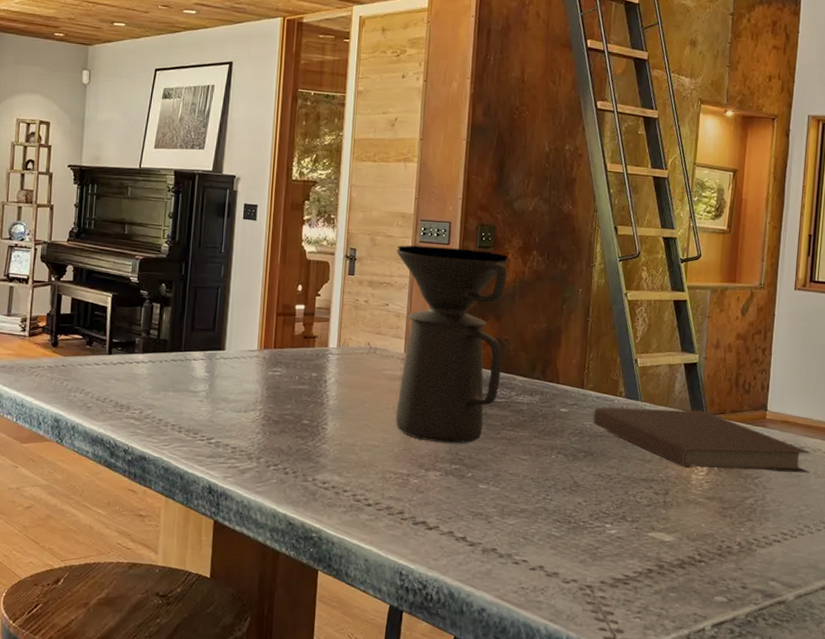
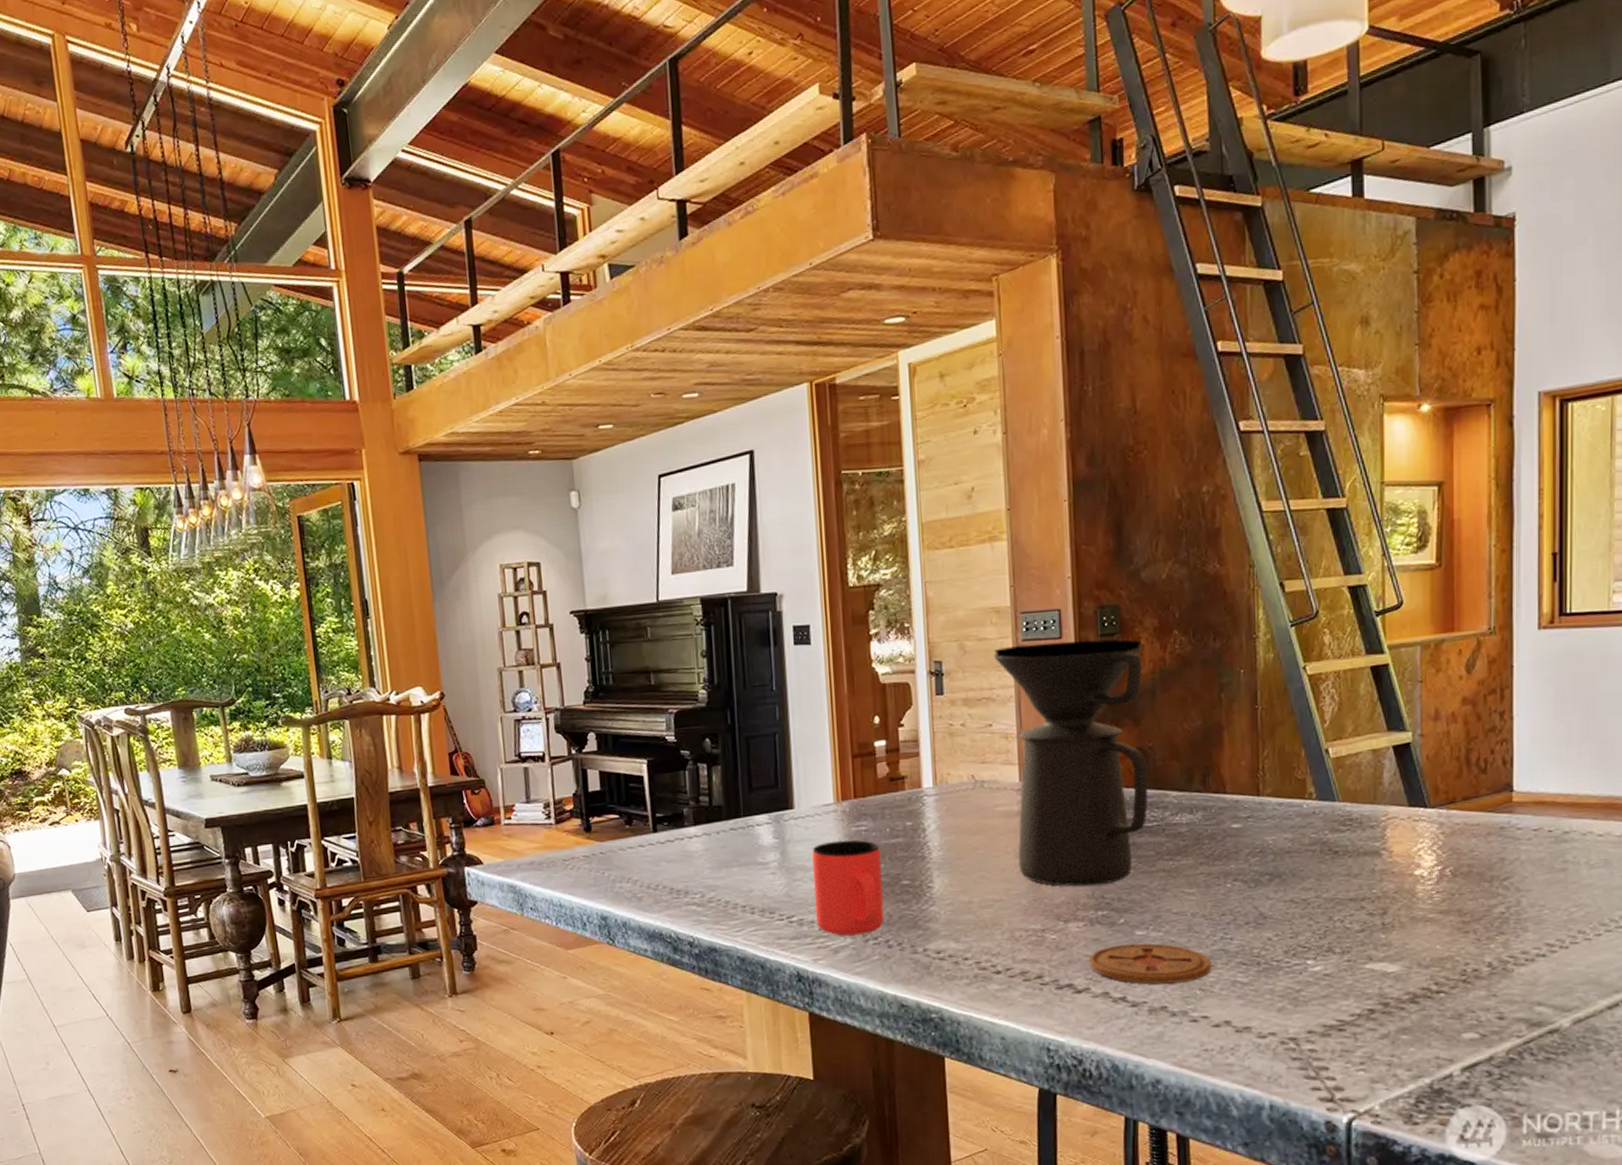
cup: none [230,381,289,461] -> present [812,840,884,936]
coaster: none [441,494,534,531] -> present [1089,943,1212,985]
notebook: present [593,407,811,473] -> none [1276,802,1580,878]

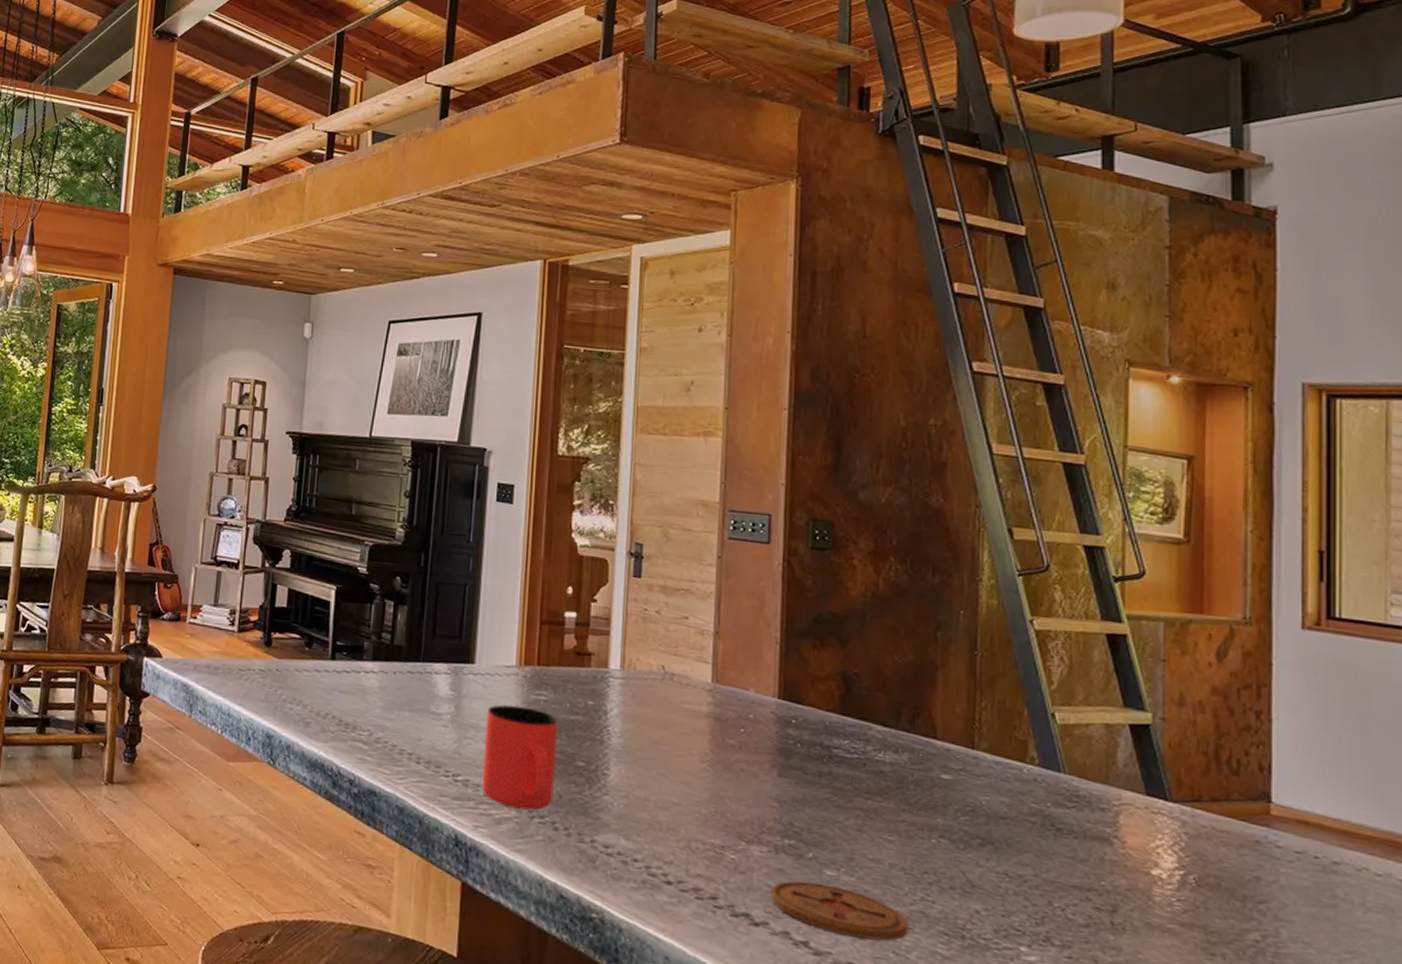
coffee maker: present [993,639,1149,886] -> none [696,541,856,811]

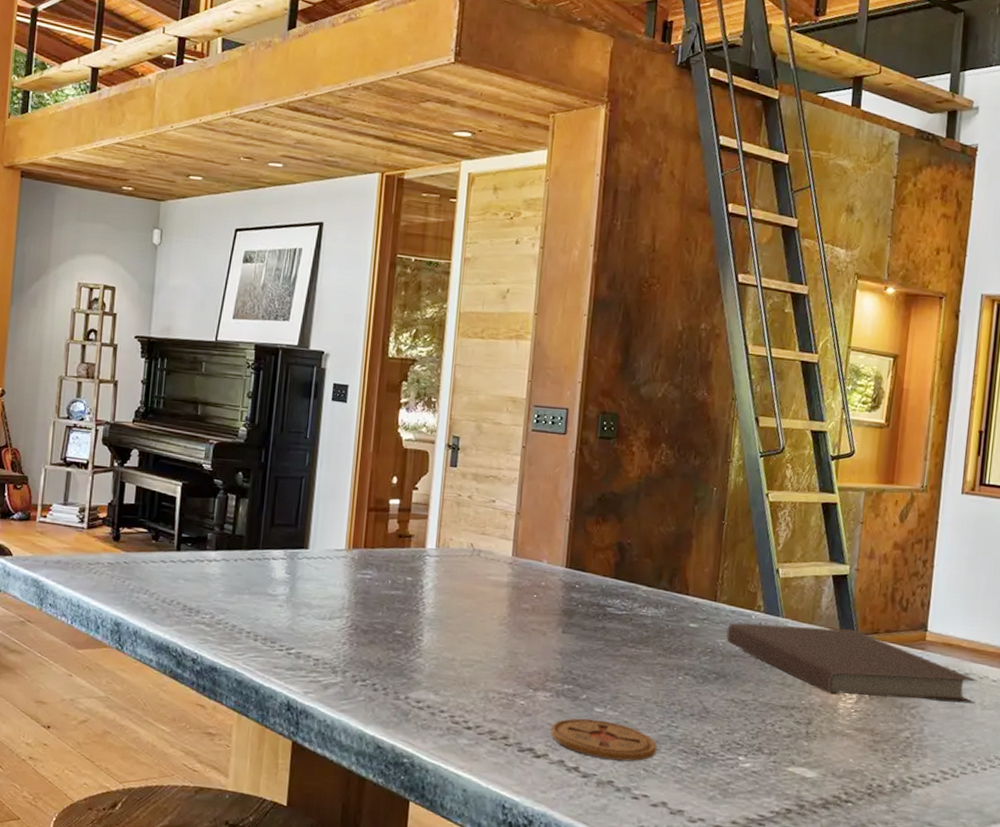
cup: present [481,705,558,810] -> none [312,584,380,675]
notebook: none [991,776,1353,904] -> present [726,623,977,704]

